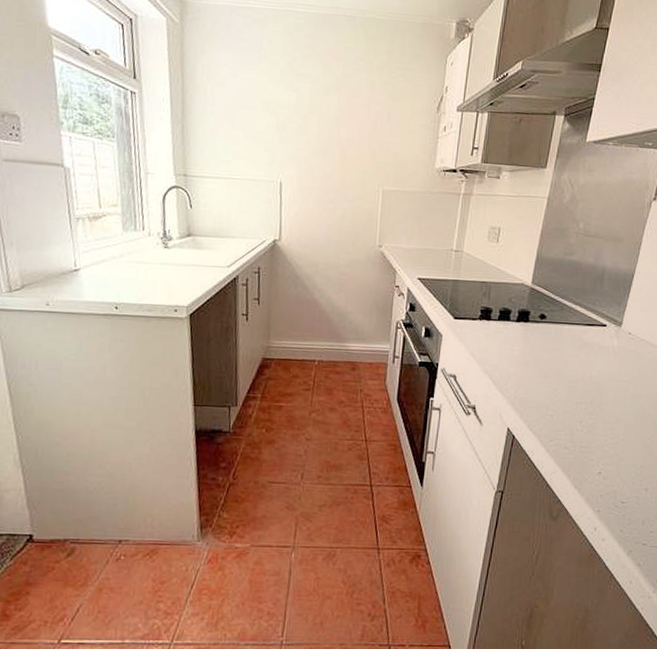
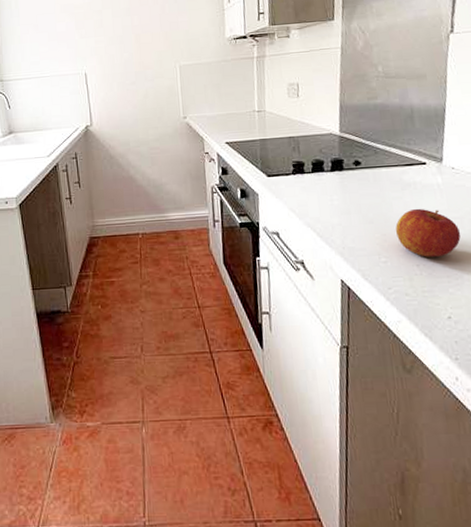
apple: none [566,367,625,416] -> present [395,208,461,257]

